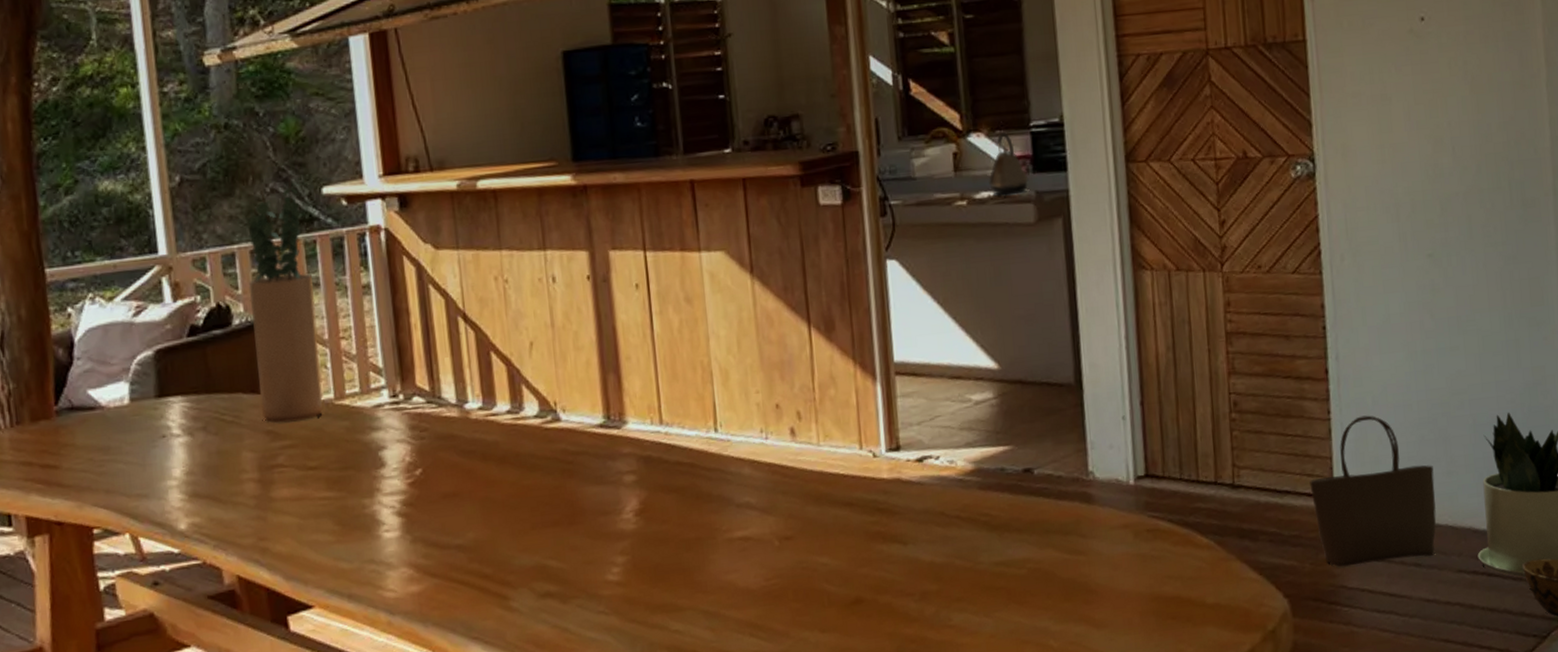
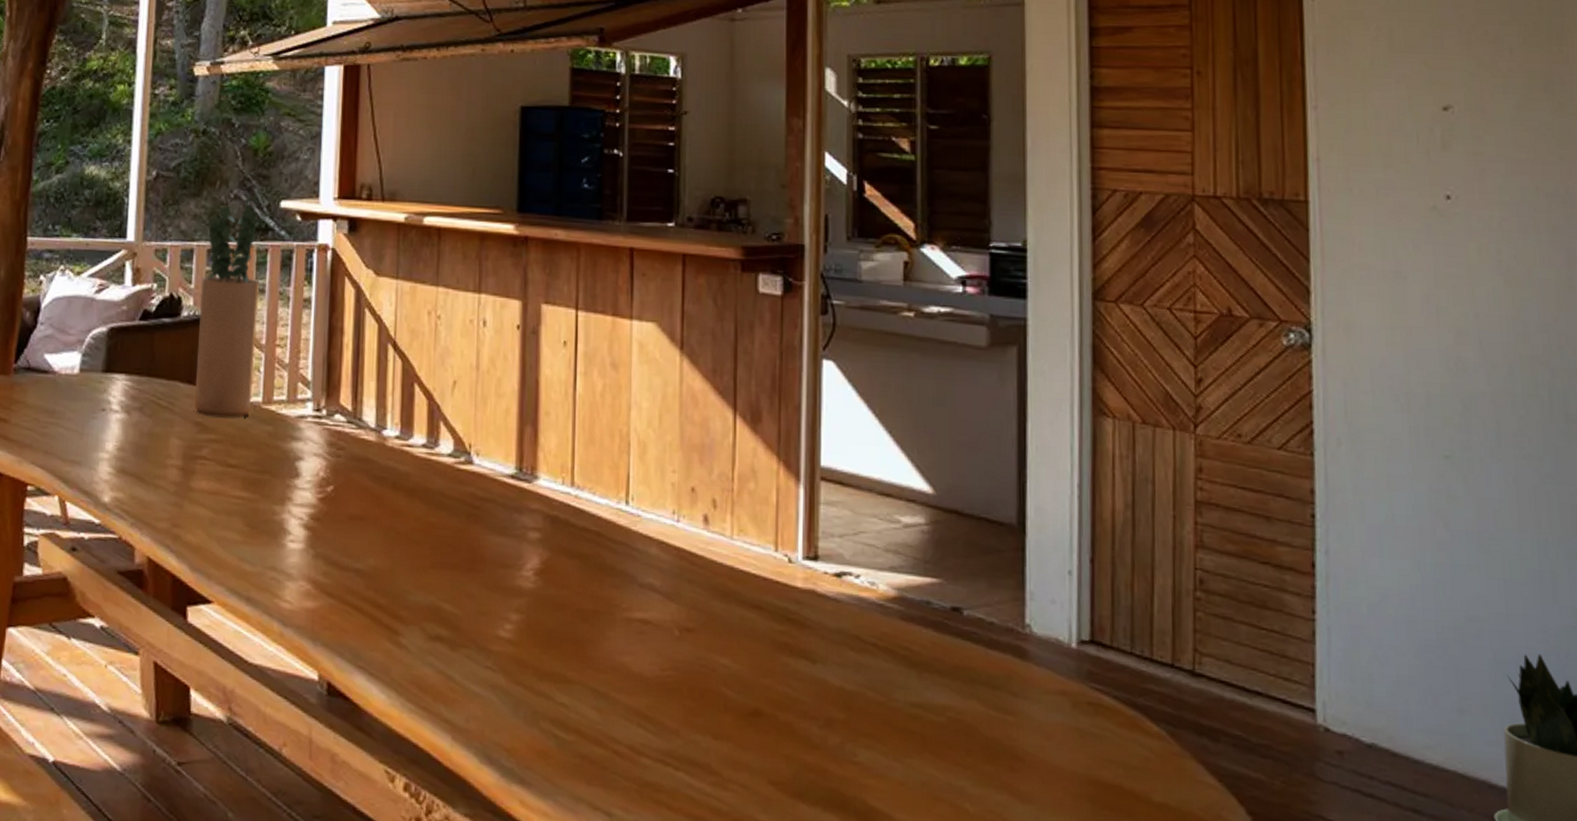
kettle: present [989,132,1029,195] -> none [940,249,984,314]
tote bag: present [1309,415,1437,567] -> none [1286,623,1443,804]

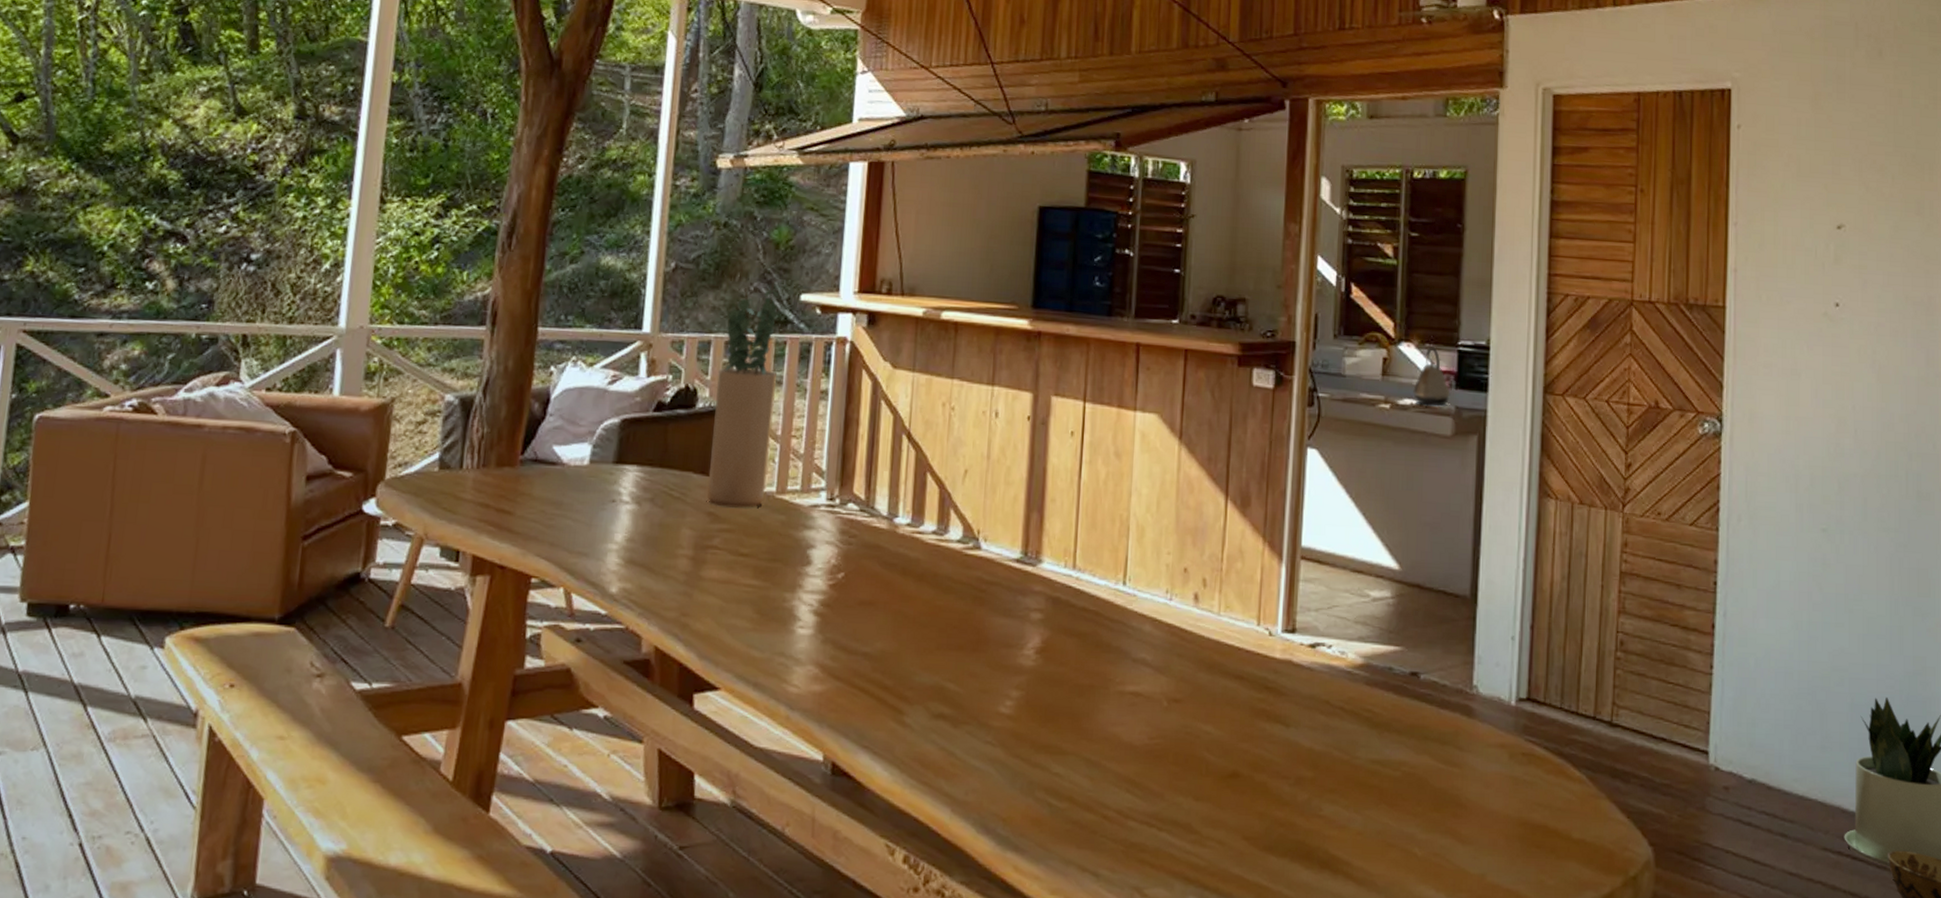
kettle: none [940,249,984,314] -> present [1413,347,1451,406]

